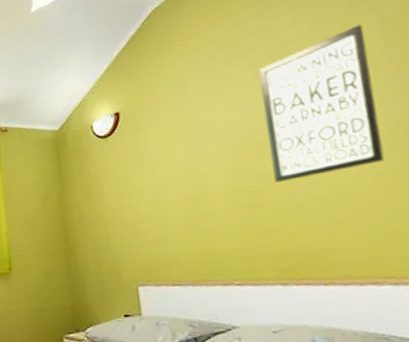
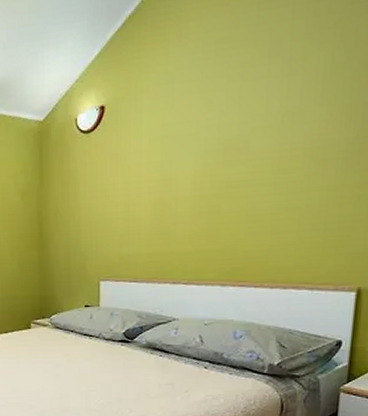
wall art: present [258,24,385,182] -> none [236,26,356,191]

